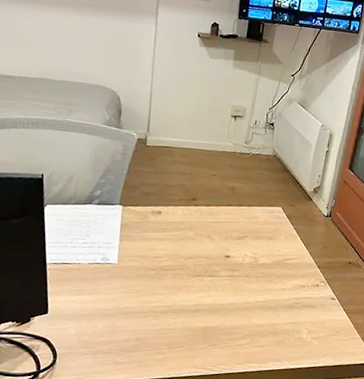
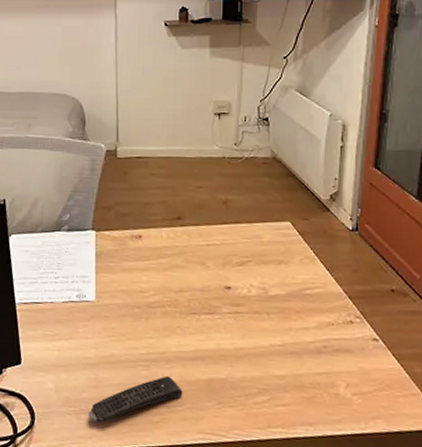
remote control: none [103,324,184,361] -> present [89,375,183,422]

